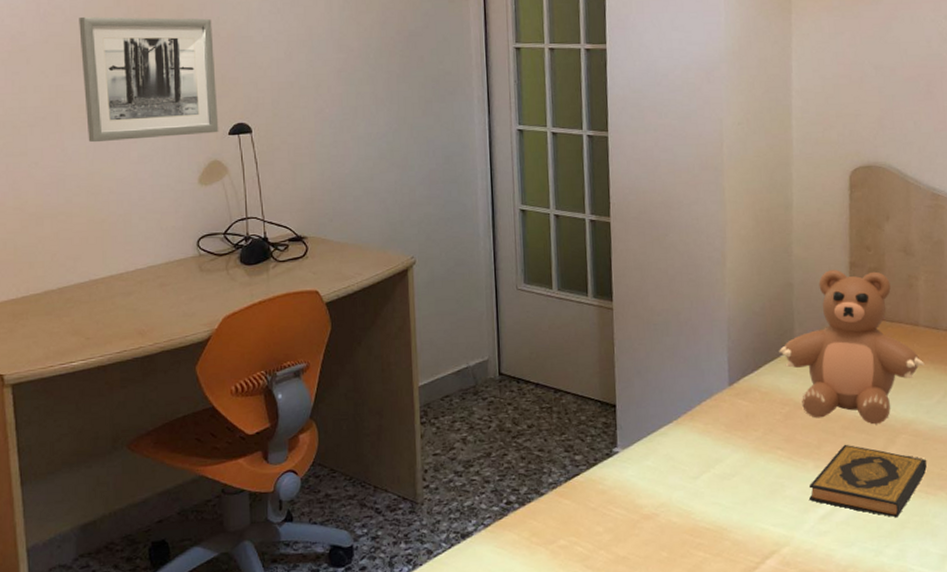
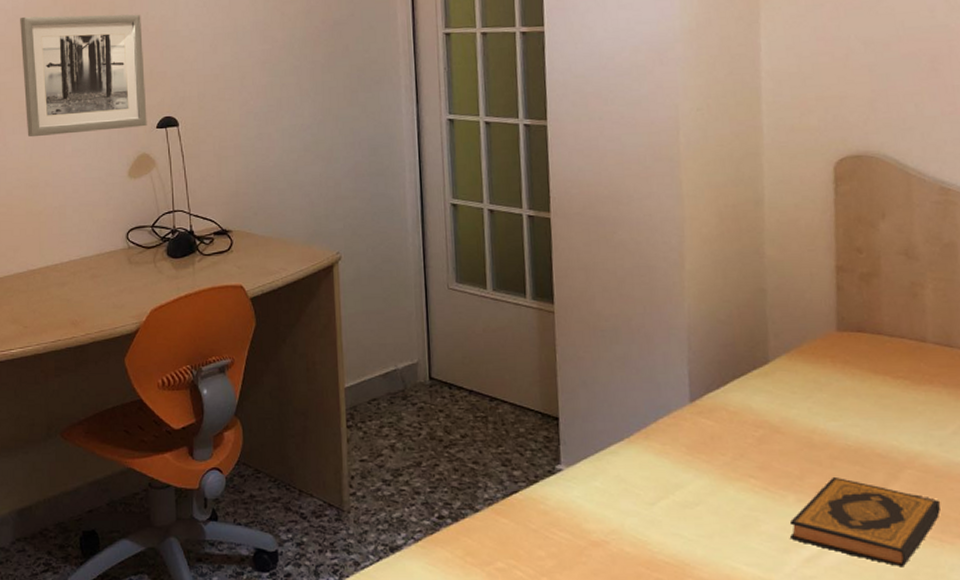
teddy bear: present [779,270,925,425] -> none [750,274,935,456]

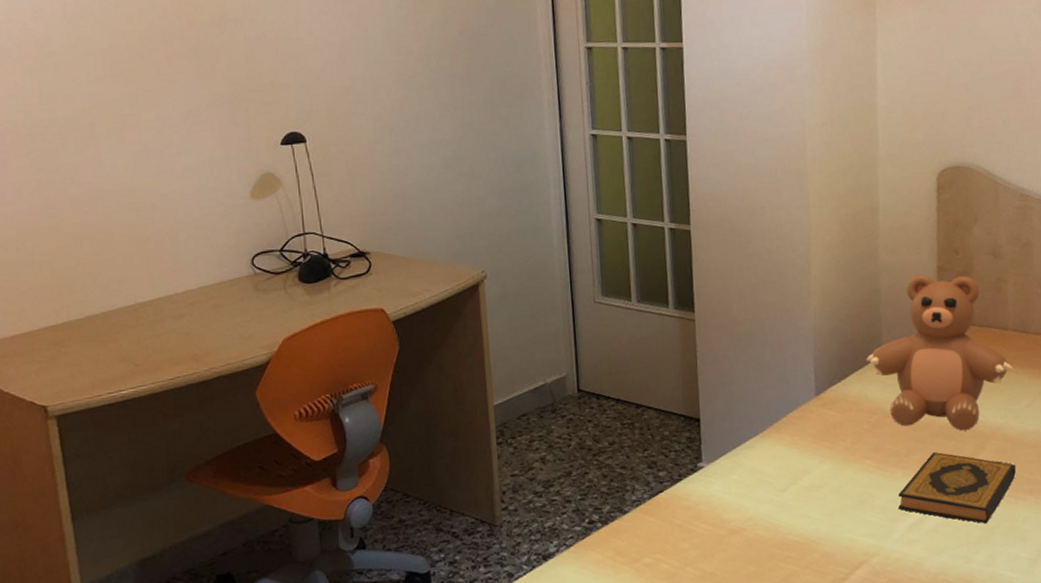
wall art: present [20,14,147,137] -> none [110,18,270,156]
teddy bear: none [750,274,935,456] -> present [866,274,1014,431]

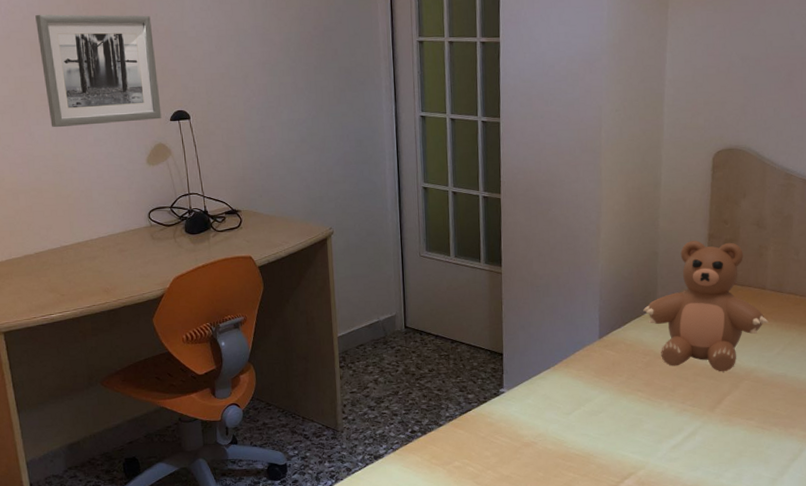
wall art: none [110,18,270,156] -> present [35,14,162,128]
hardback book: present [897,451,1016,524] -> none [662,388,764,448]

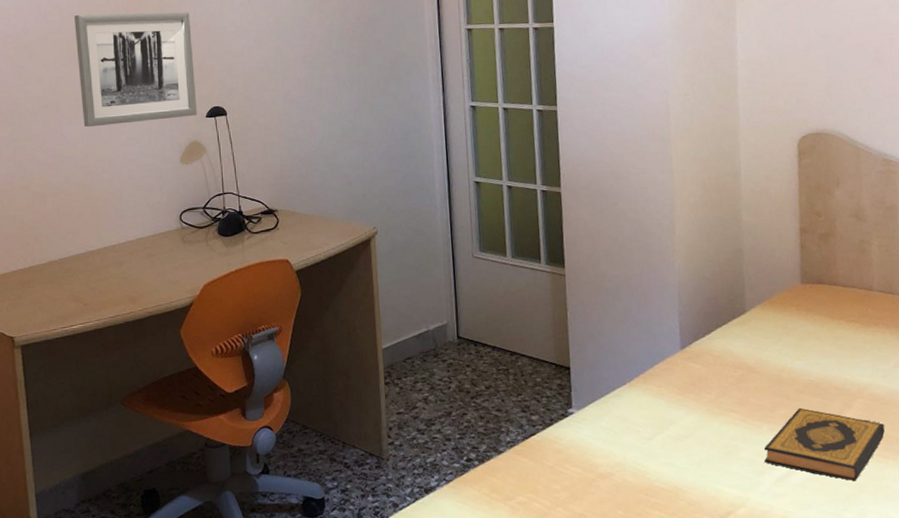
teddy bear: present [643,241,768,372] -> none [730,236,880,389]
hardback book: none [662,388,764,448] -> present [763,407,885,482]

